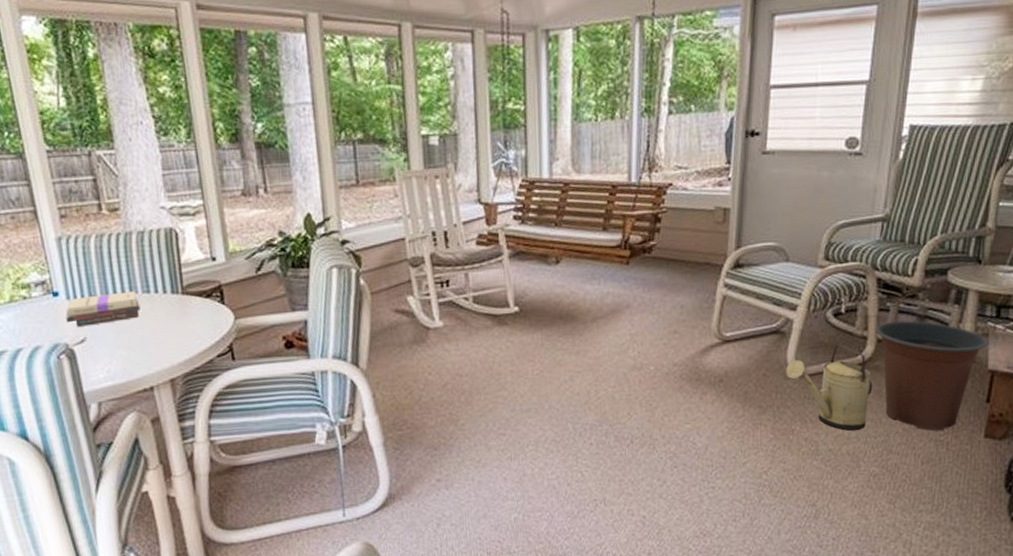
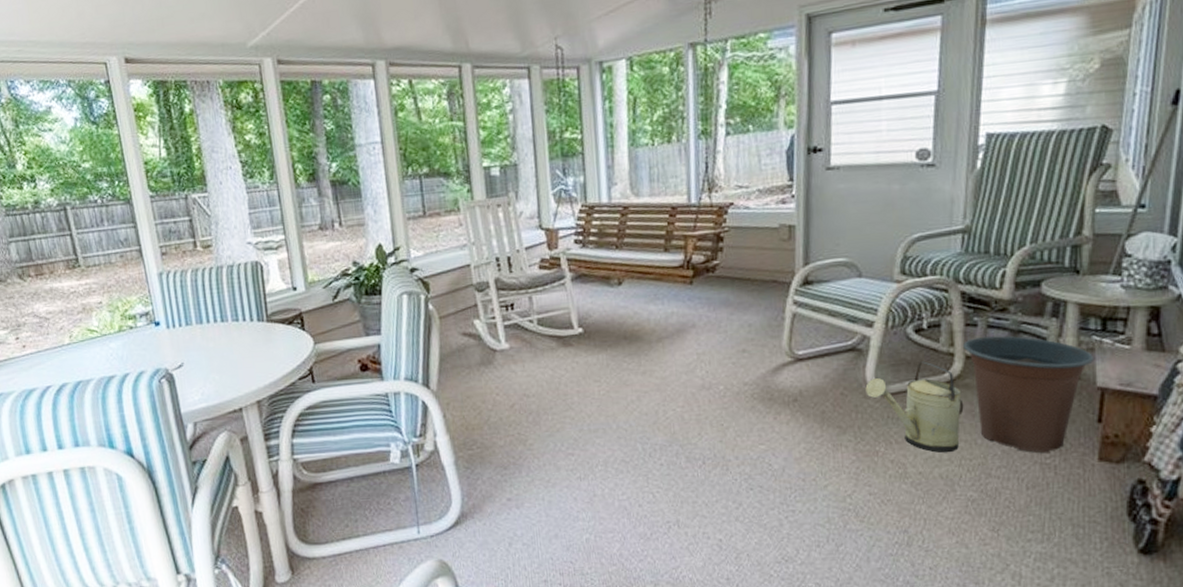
books: present [65,291,141,327] -> none [166,320,231,353]

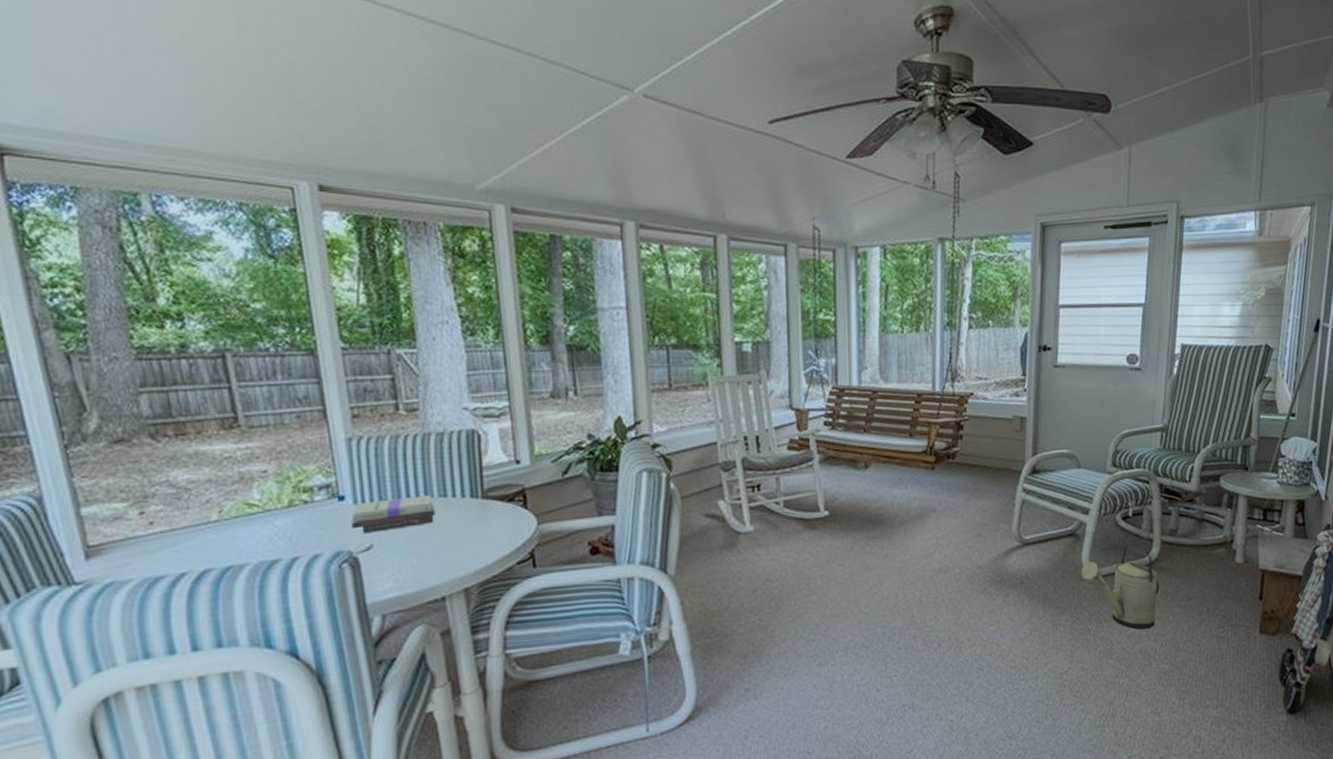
books: none [166,320,231,353] -> present [351,495,436,533]
flowerpot: present [963,336,1095,454] -> none [1160,523,1258,628]

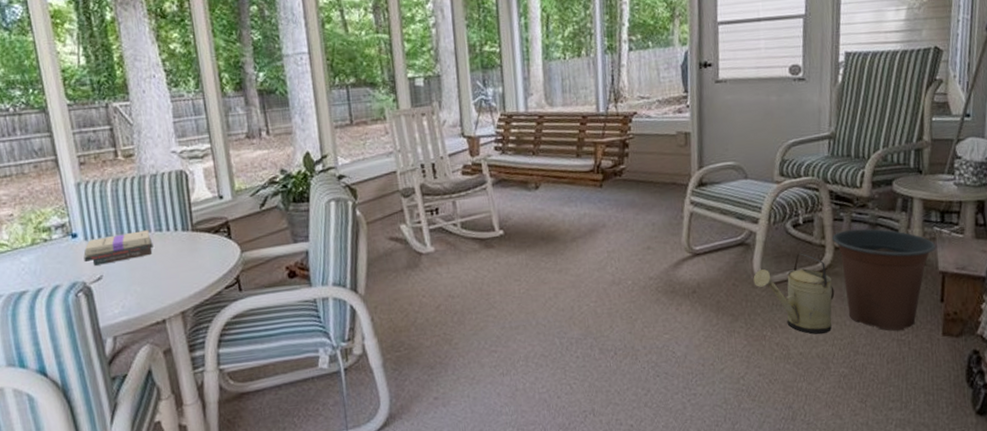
flowerpot: none [1160,523,1258,628] -> present [832,228,936,331]

